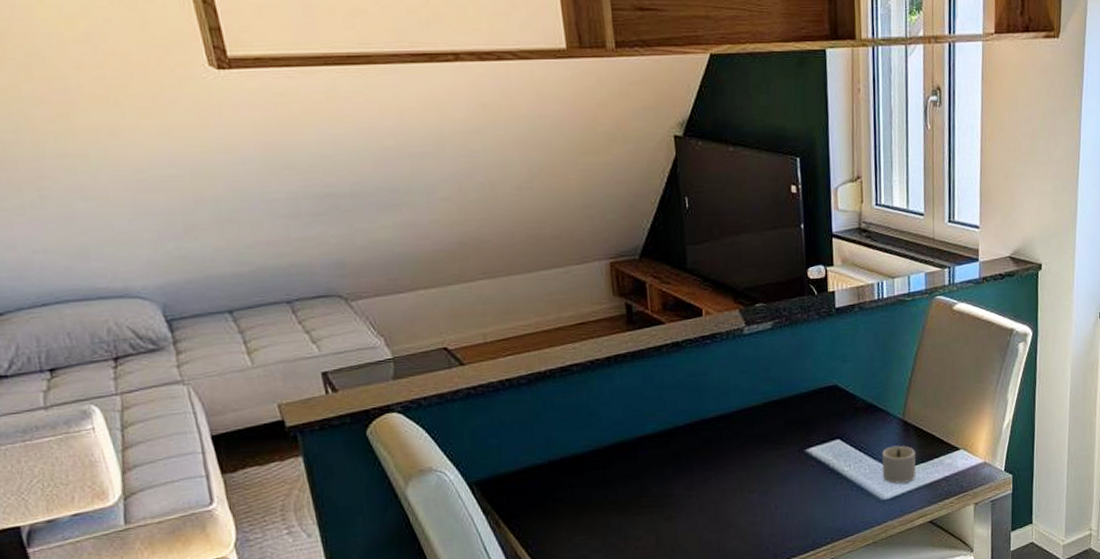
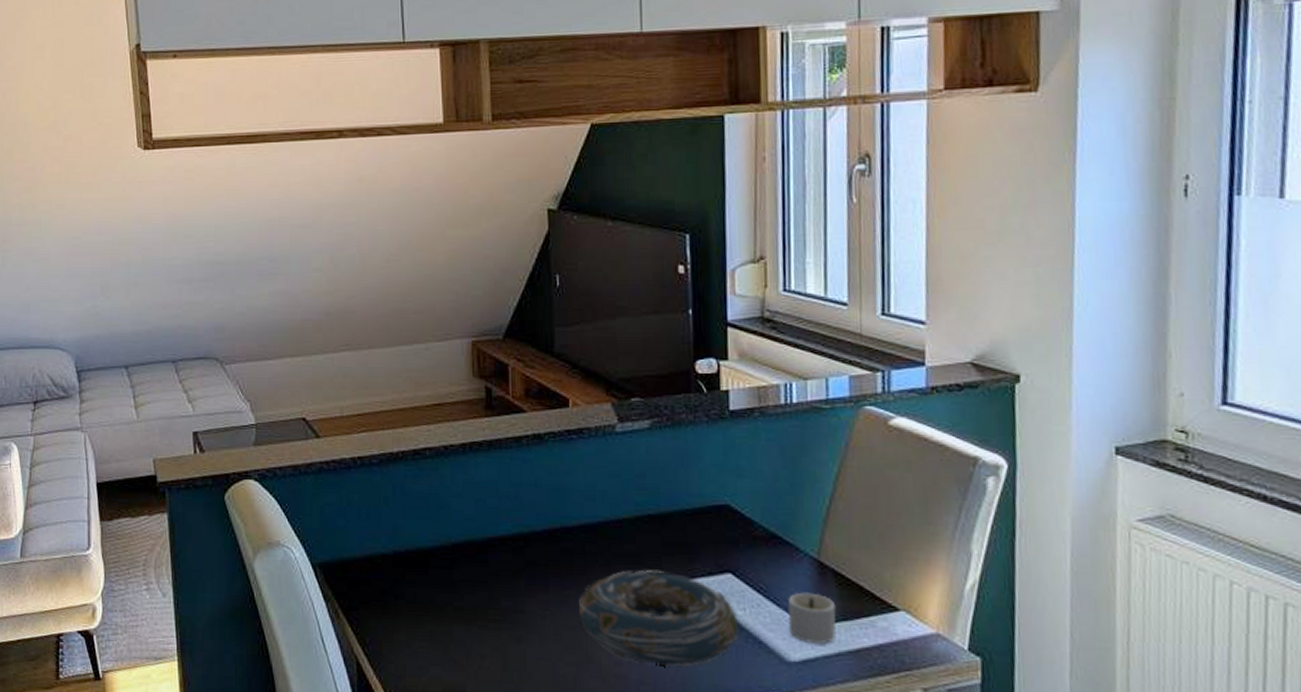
decorative bowl: none [719,444,847,521] -> present [578,569,740,668]

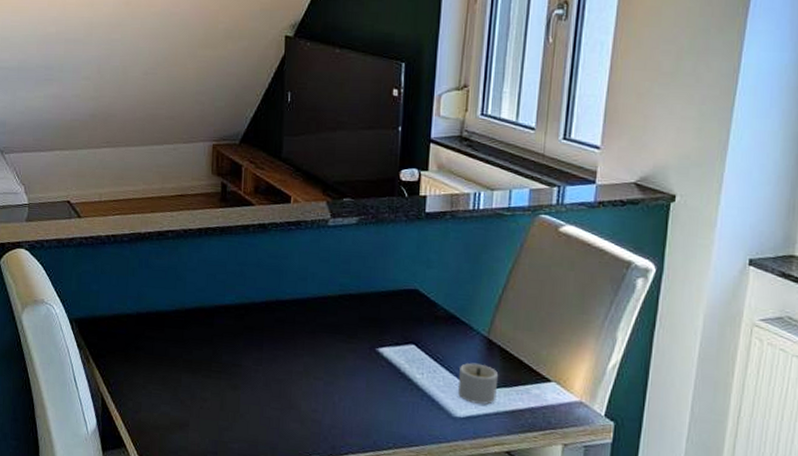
decorative bowl: present [578,569,740,668] -> none [285,338,417,417]

